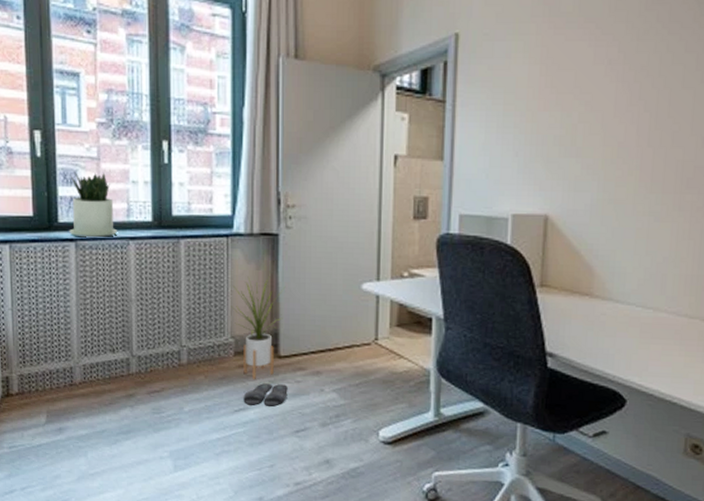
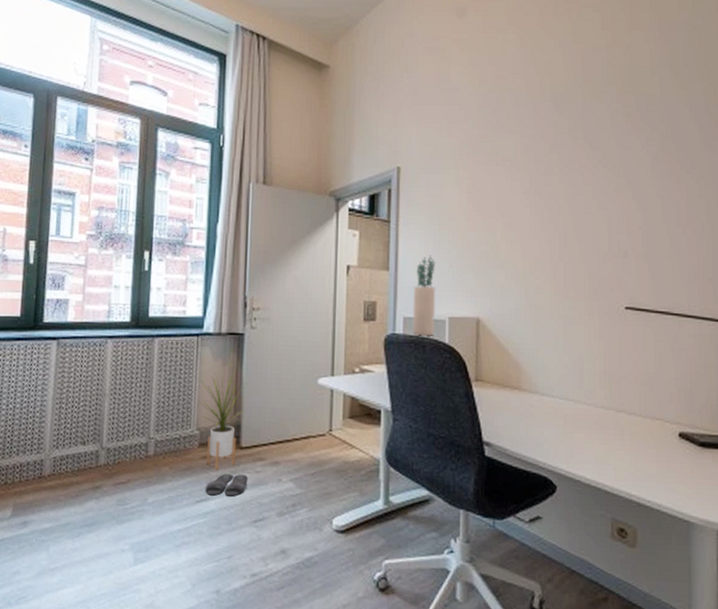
planter: present [69,171,118,238] -> none [52,277,98,337]
vase: none [469,141,498,237] -> present [412,255,436,337]

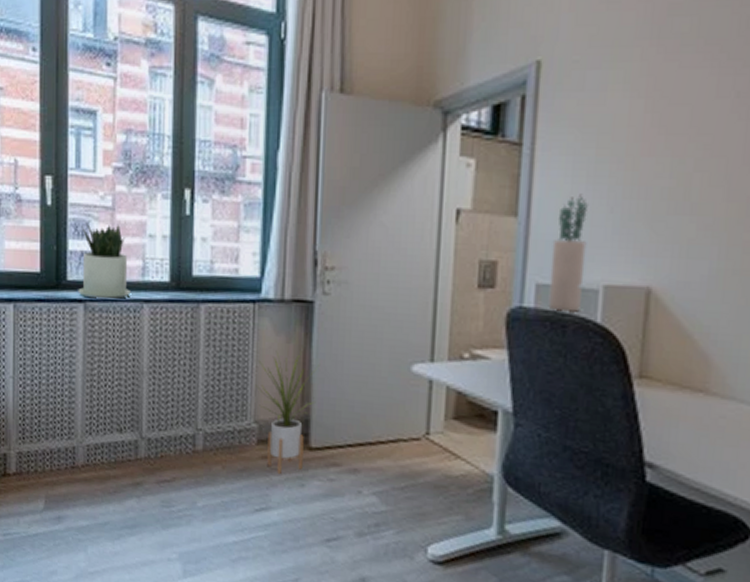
planter: none [52,277,98,337] -> present [78,222,131,300]
slippers: present [205,474,248,497] -> none [266,479,319,508]

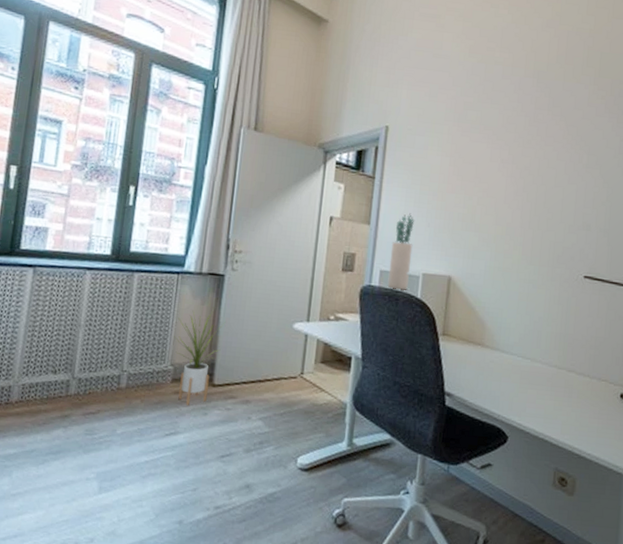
planter: present [78,222,131,300] -> none [29,204,77,266]

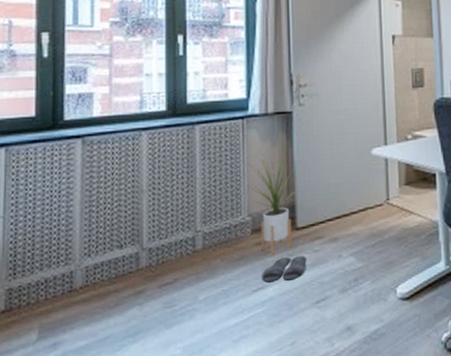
slippers: none [175,409,218,432] -> present [262,256,307,283]

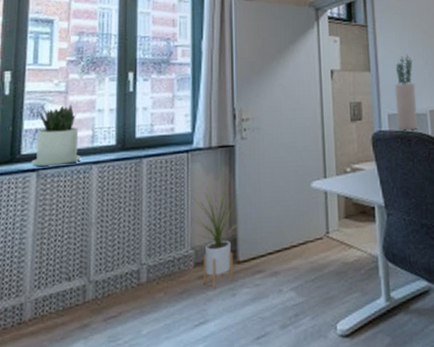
planter: none [76,68,130,133] -> present [31,105,82,167]
slippers: present [262,256,307,283] -> none [203,290,247,317]

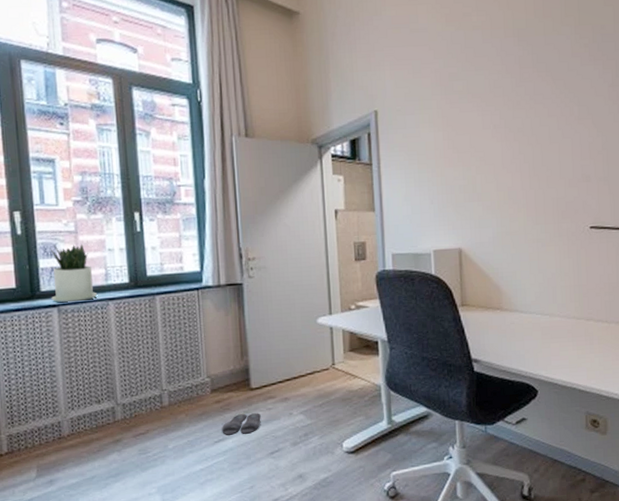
house plant: present [191,185,242,290] -> none [205,320,251,413]
slippers: none [203,290,247,317] -> present [222,413,261,435]
vase: present [394,54,418,132] -> none [399,193,421,271]

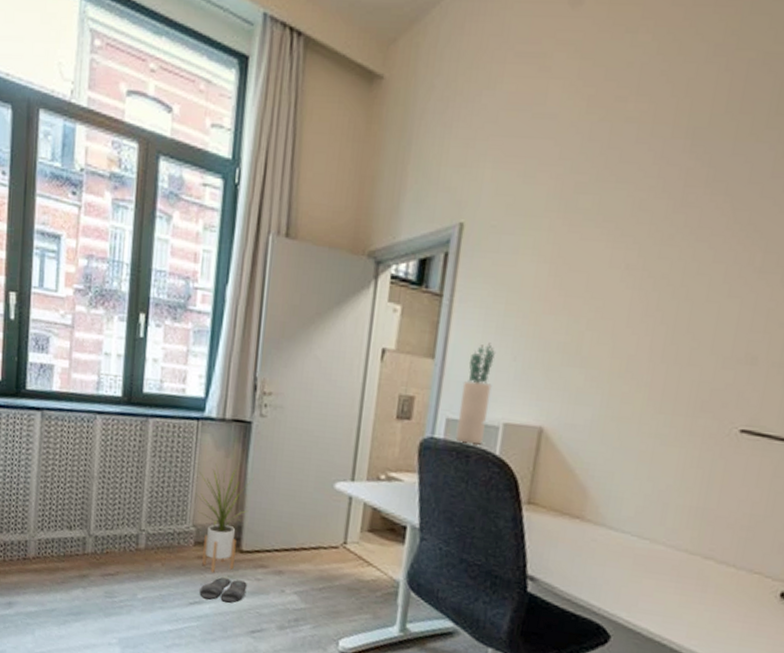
planter: present [50,244,98,303] -> none [36,337,86,410]
house plant: none [205,320,251,413] -> present [195,464,253,573]
vase: none [399,193,421,271] -> present [455,342,495,445]

